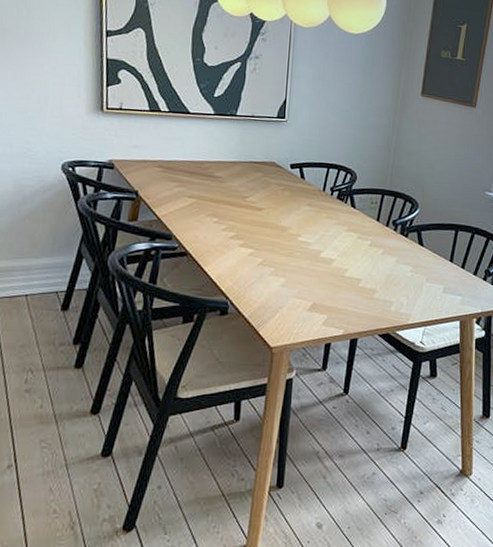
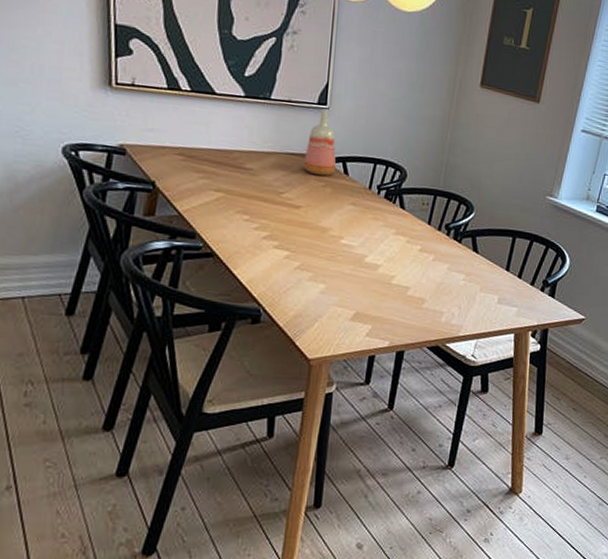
vase: none [264,122,294,181] -> present [303,109,337,176]

